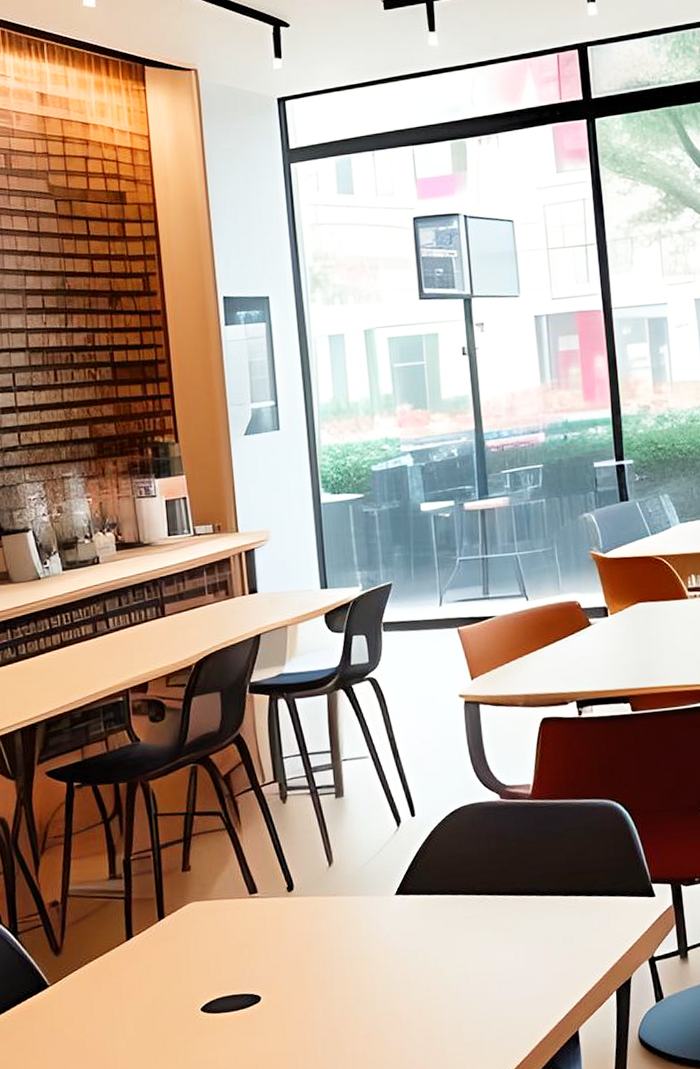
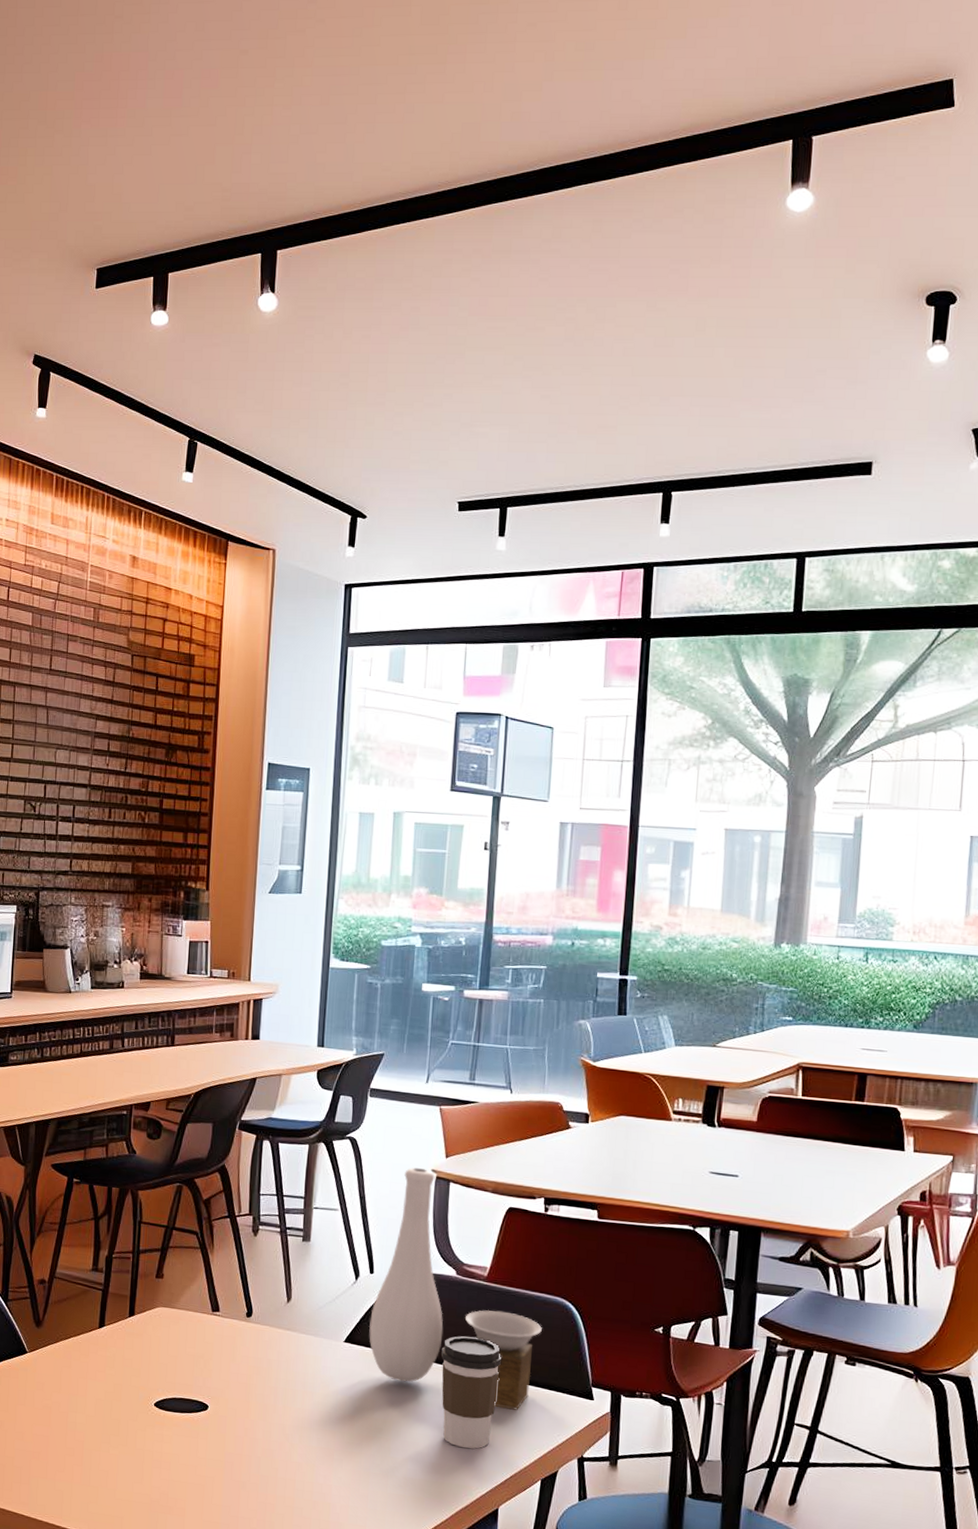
vase: none [418,695,594,927] -> present [369,1167,542,1410]
coffee cup: none [496,858,560,977] -> present [440,1336,502,1449]

